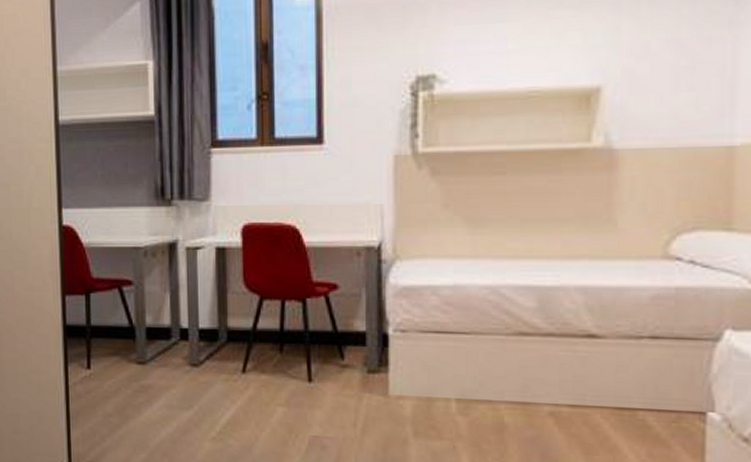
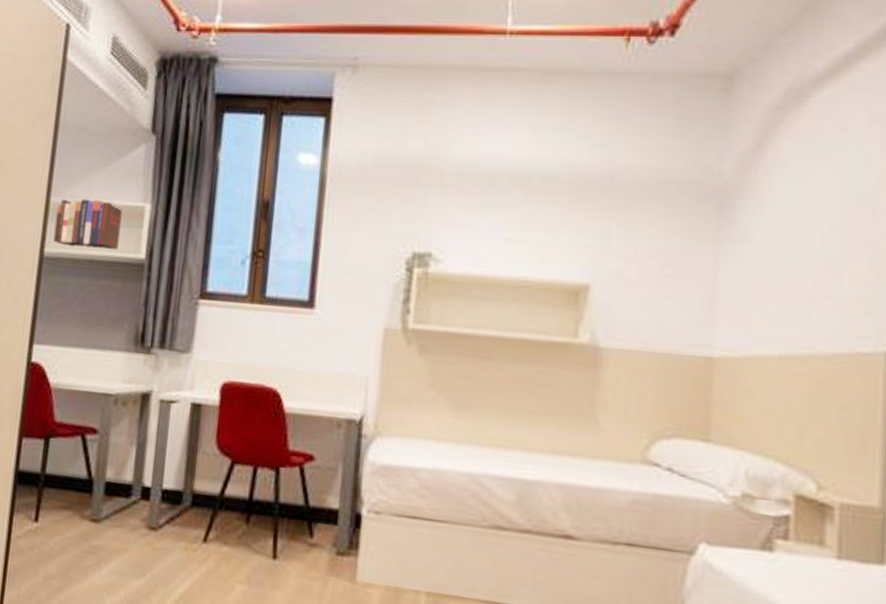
books: none [64,62,128,113] -> present [53,198,123,251]

